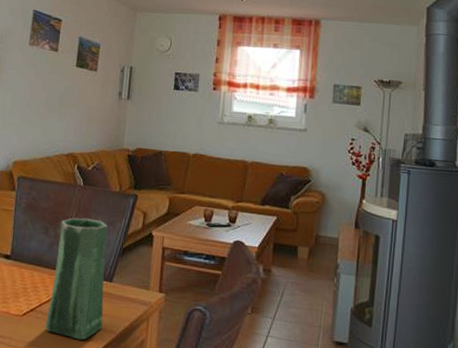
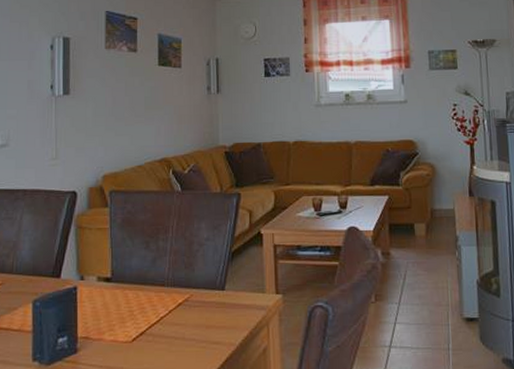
vase: present [45,217,108,340] -> none [158,225,220,359]

